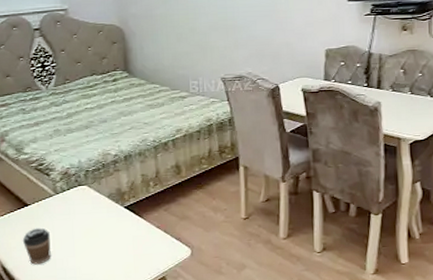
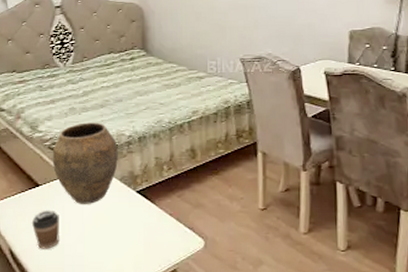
vase: none [39,143,105,221] -> present [52,122,118,204]

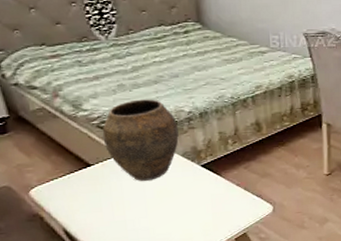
coffee cup: present [31,210,59,249] -> none [86,188,121,227]

